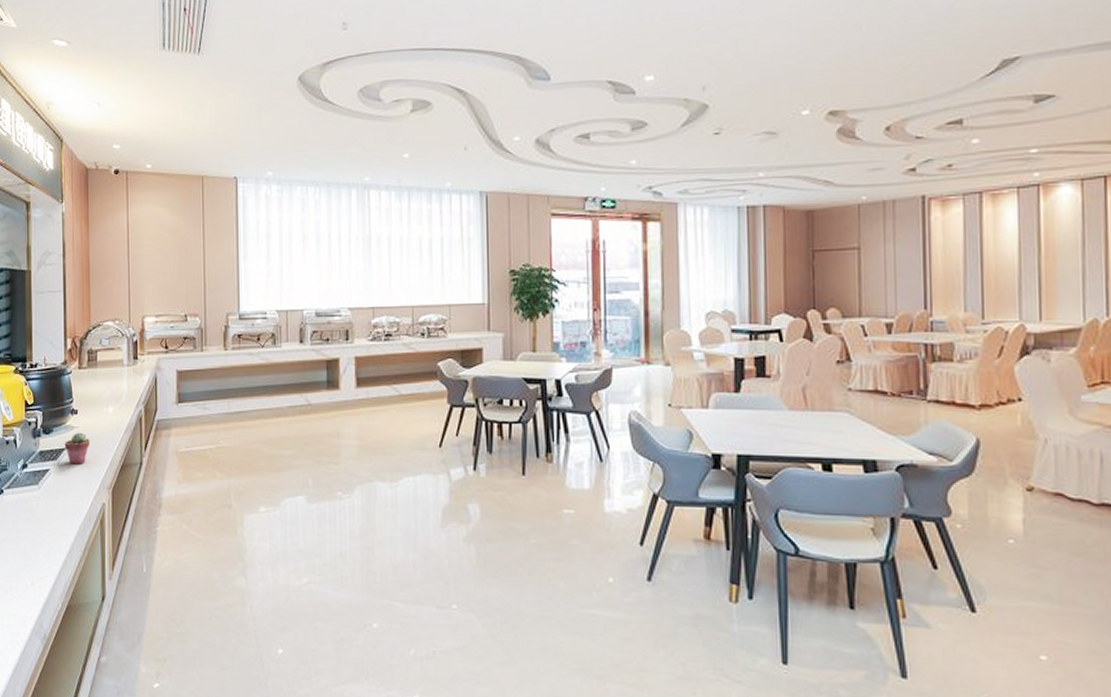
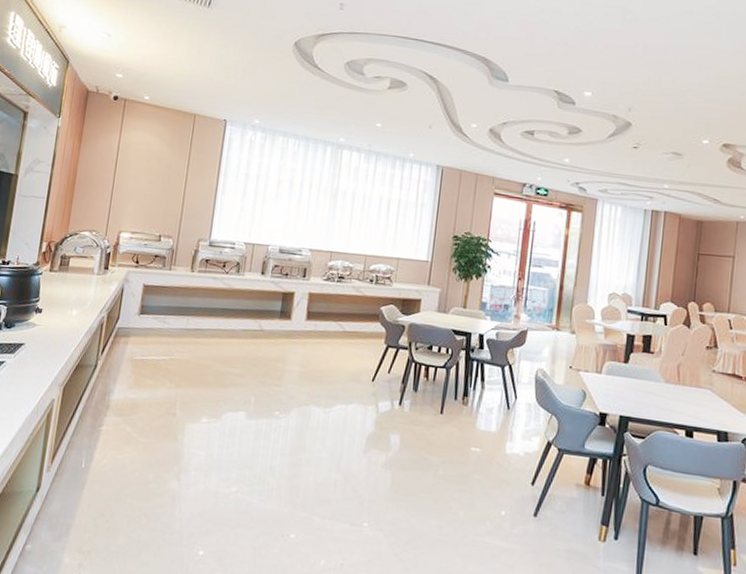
potted succulent: present [64,432,91,465] -> none [23,330,50,360]

